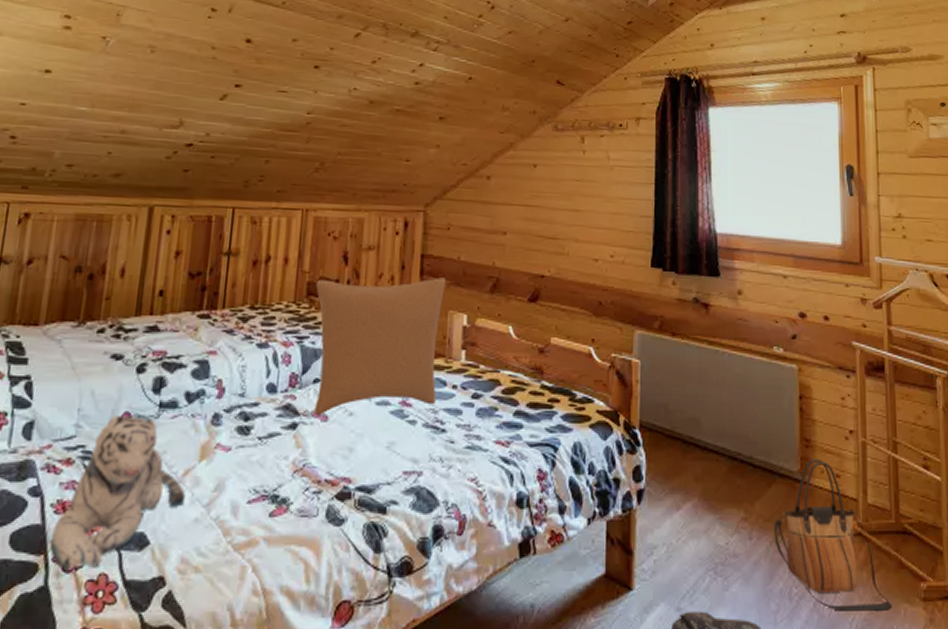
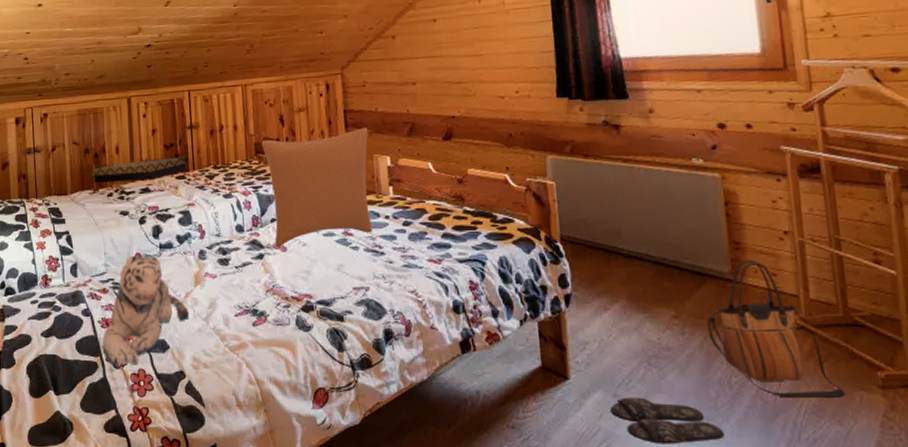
decorative box: none [79,288,218,316] -> present [91,157,188,183]

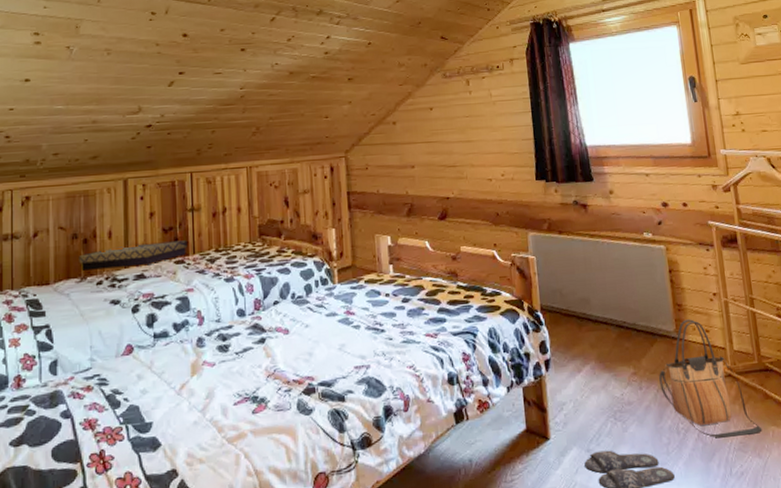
plush toy: present [102,255,190,368] -> none [83,347,185,474]
cushion: present [261,128,372,247] -> none [265,209,373,330]

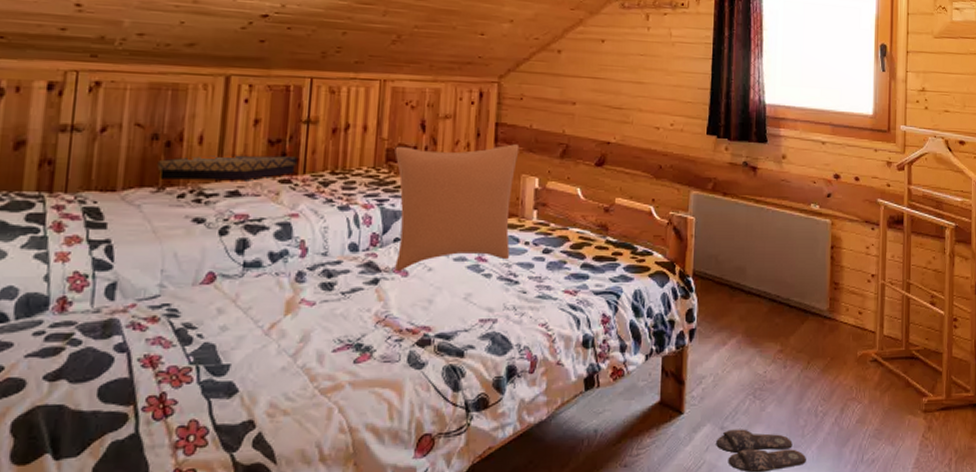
cushion: none [265,209,373,330] -> present [394,144,520,271]
tote bag: present [659,319,762,438] -> none [805,299,899,424]

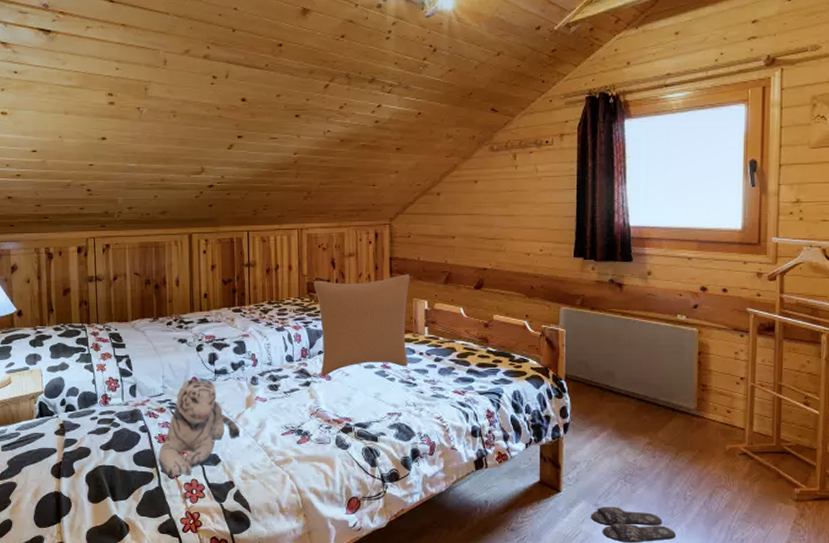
plush toy: none [138,274,273,420] -> present [158,379,240,478]
decorative box: present [157,155,298,181] -> none [151,292,244,312]

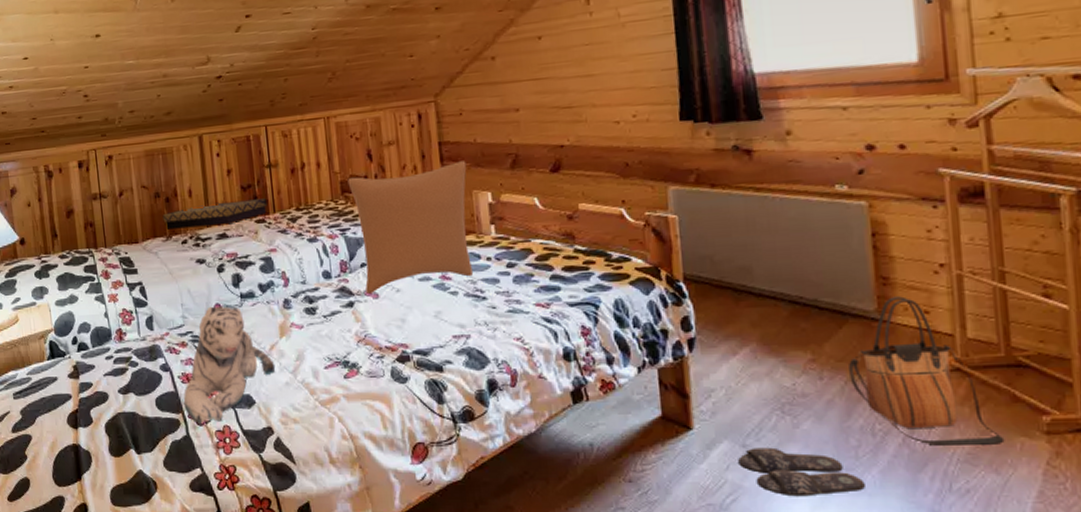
decorative box: none [151,292,244,312] -> present [162,198,267,230]
tote bag: none [673,399,770,508] -> present [849,296,1005,446]

